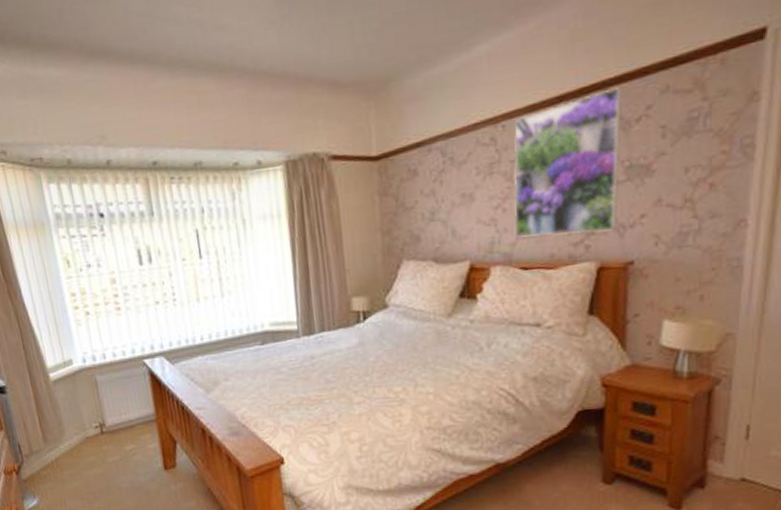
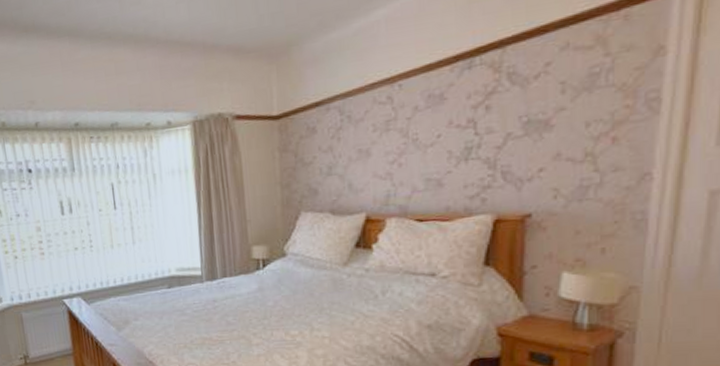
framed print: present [513,87,622,238] -> none [409,45,520,191]

